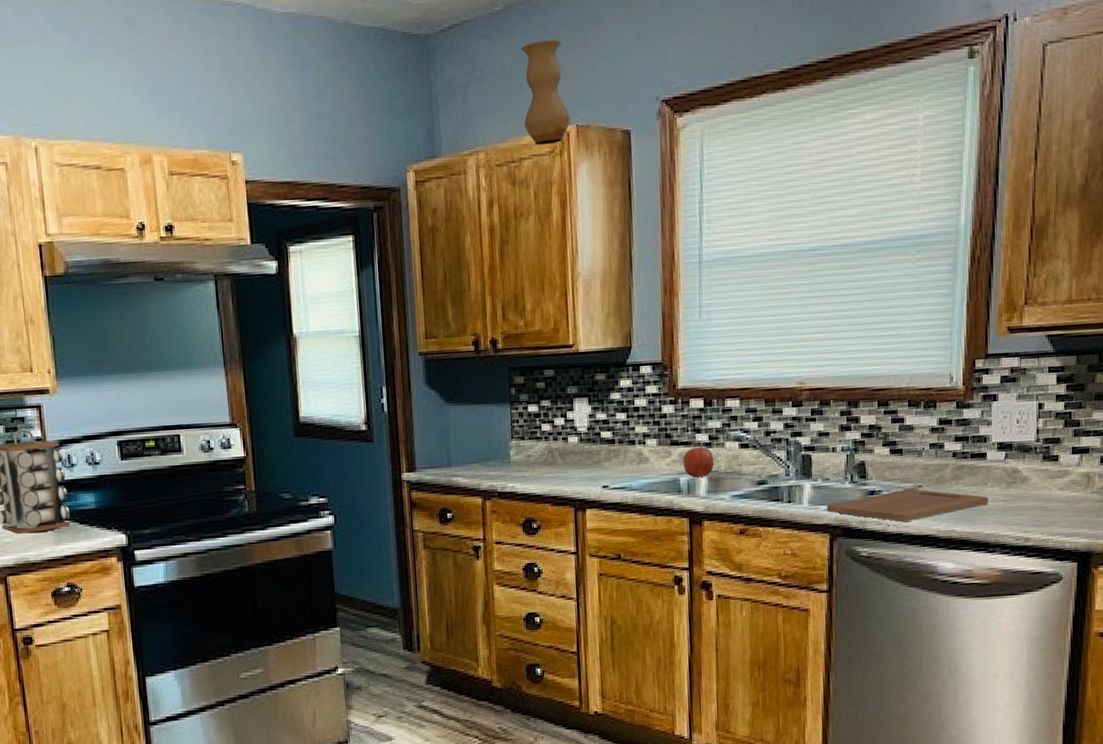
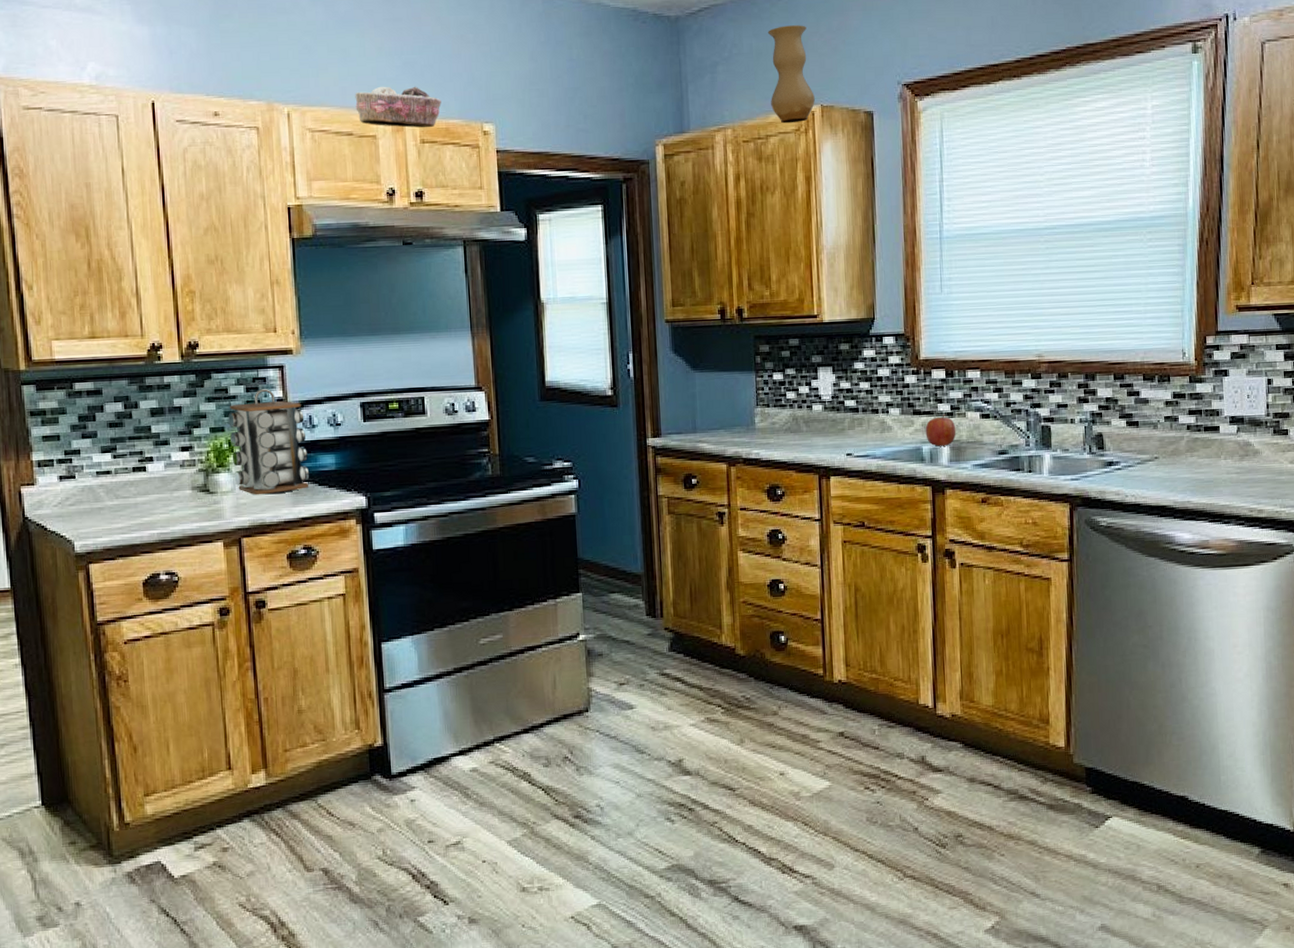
decorative basket: none [101,116,189,160] -> present [355,86,442,128]
cutting board: present [826,489,989,522] -> none [1065,460,1223,492]

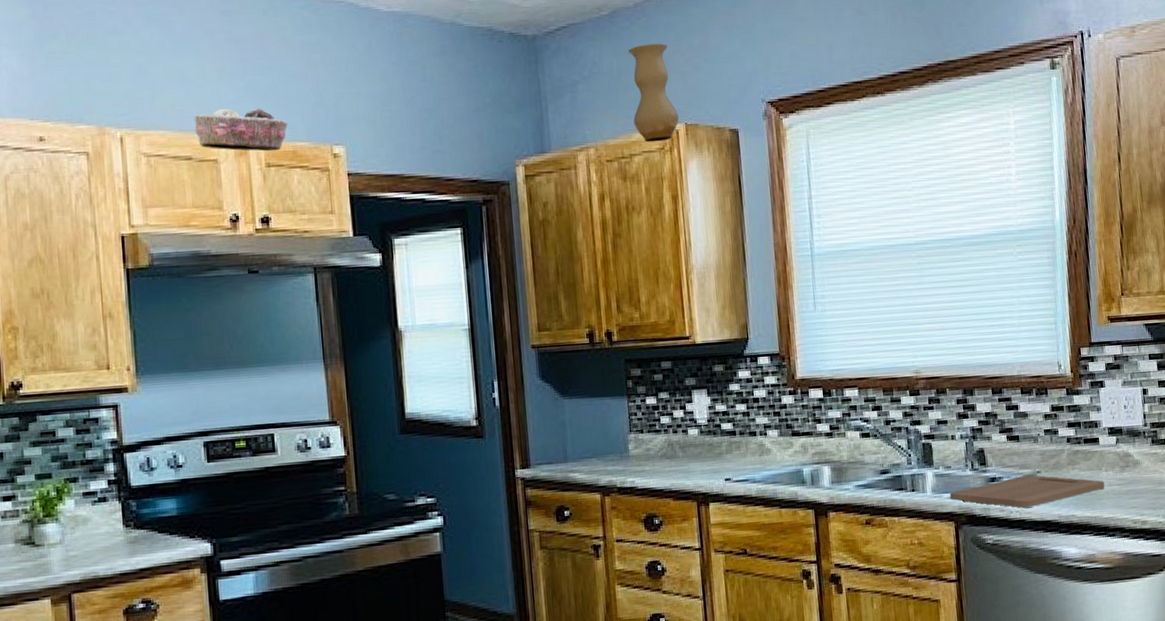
spice rack: present [228,388,310,495] -> none [56,429,148,546]
fruit: present [925,414,956,447] -> none [805,434,837,468]
cutting board: none [1065,460,1223,492] -> present [949,475,1105,508]

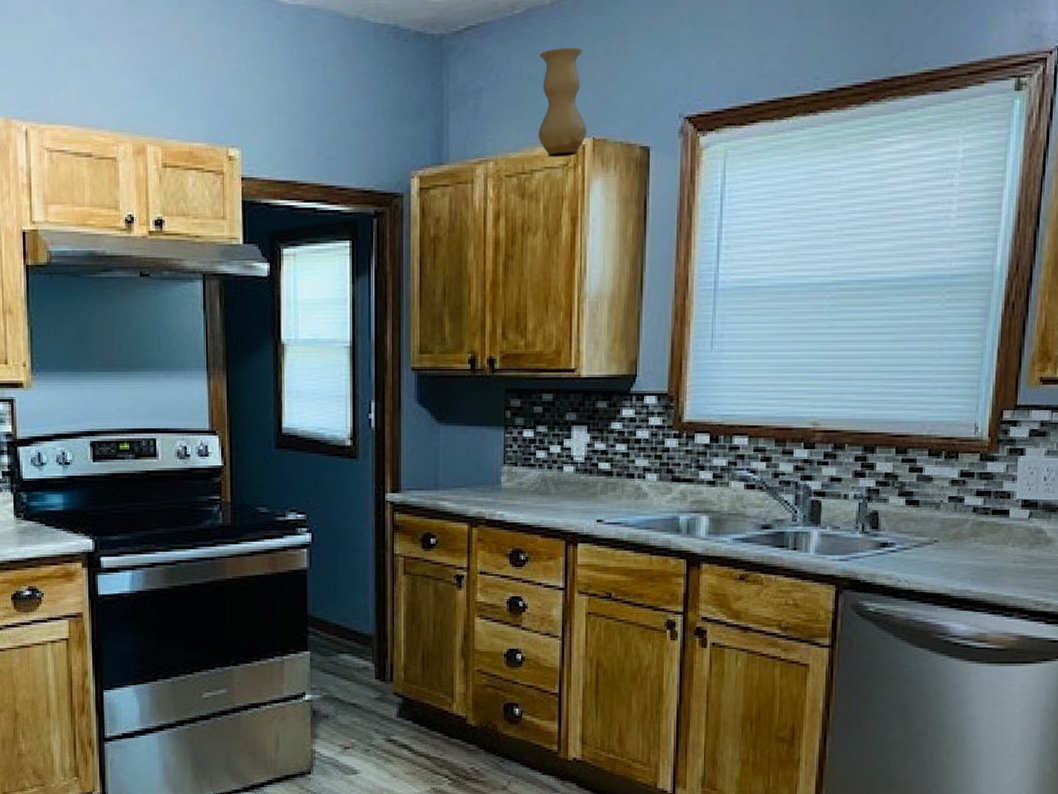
decorative basket: present [194,108,288,152] -> none [96,104,186,151]
cutting board: present [949,475,1105,508] -> none [833,544,1009,577]

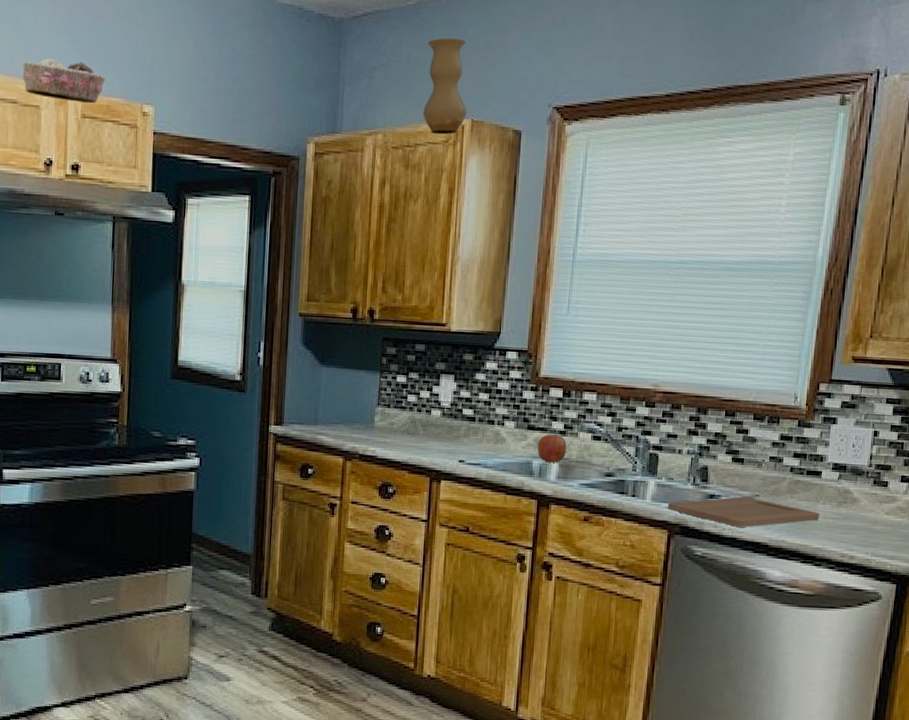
decorative basket: none [96,104,186,151] -> present [22,58,105,104]
fruit: none [684,482,717,517] -> present [537,432,567,463]
cutting board: none [833,544,1009,577] -> present [667,497,820,527]

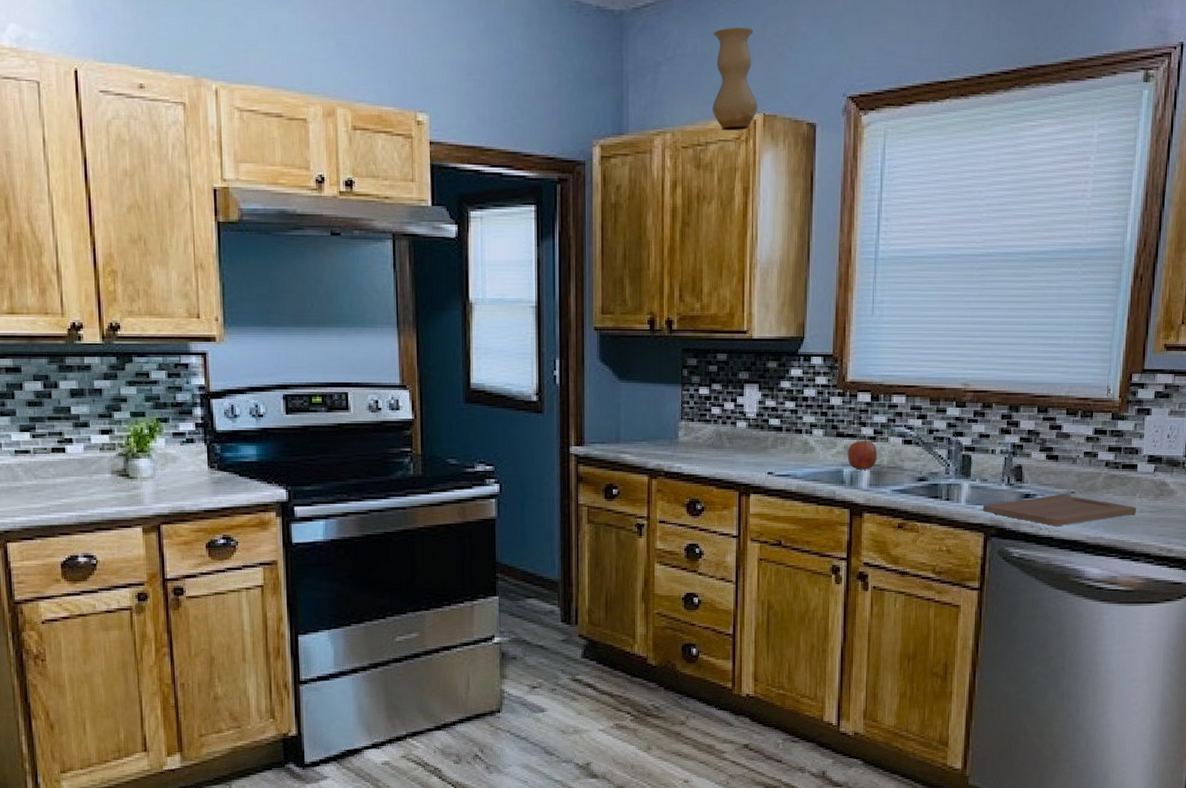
decorative basket: present [22,58,105,104] -> none [285,67,375,114]

